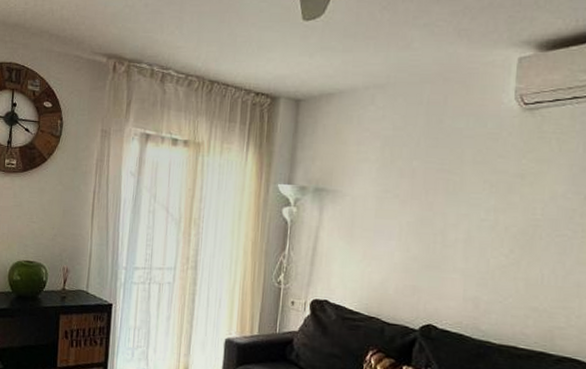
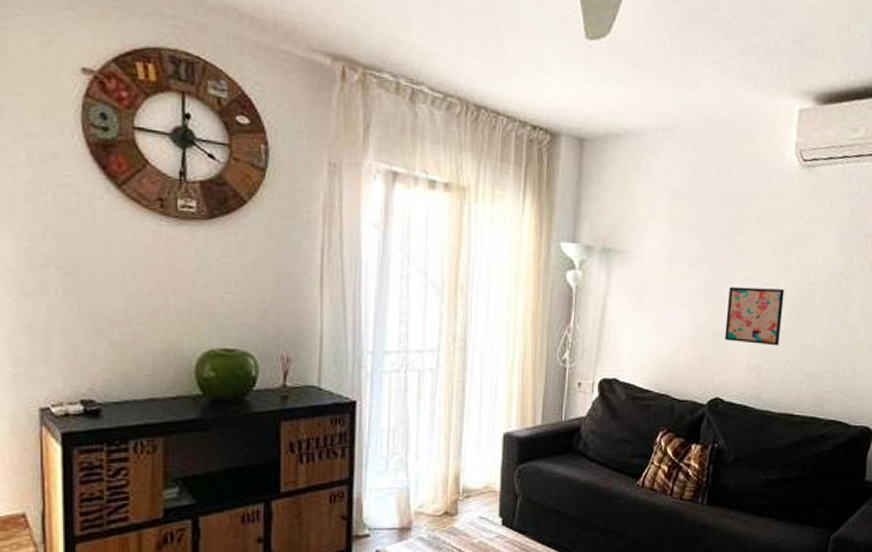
wall art: none [438,222,505,280] -> present [724,286,785,346]

